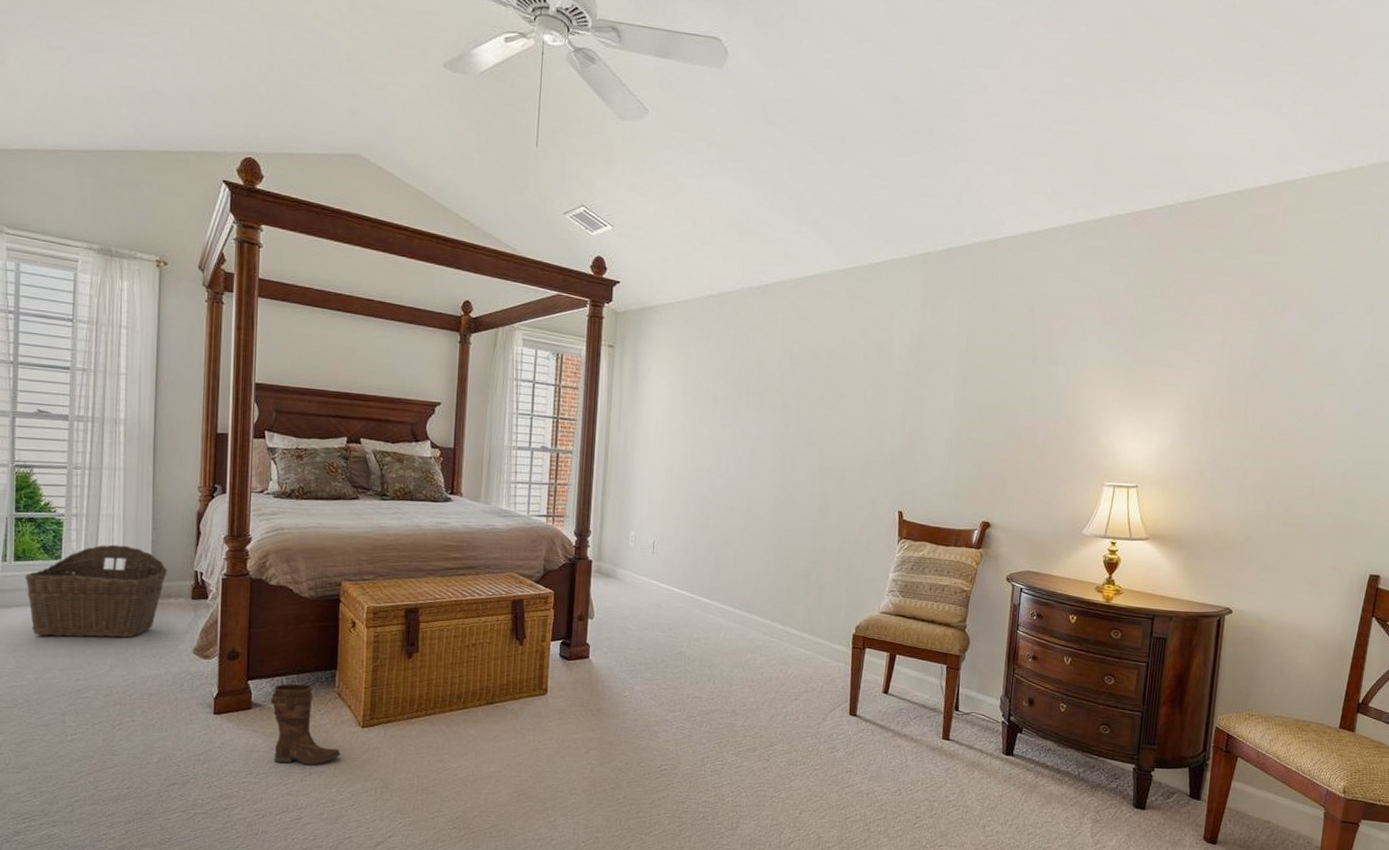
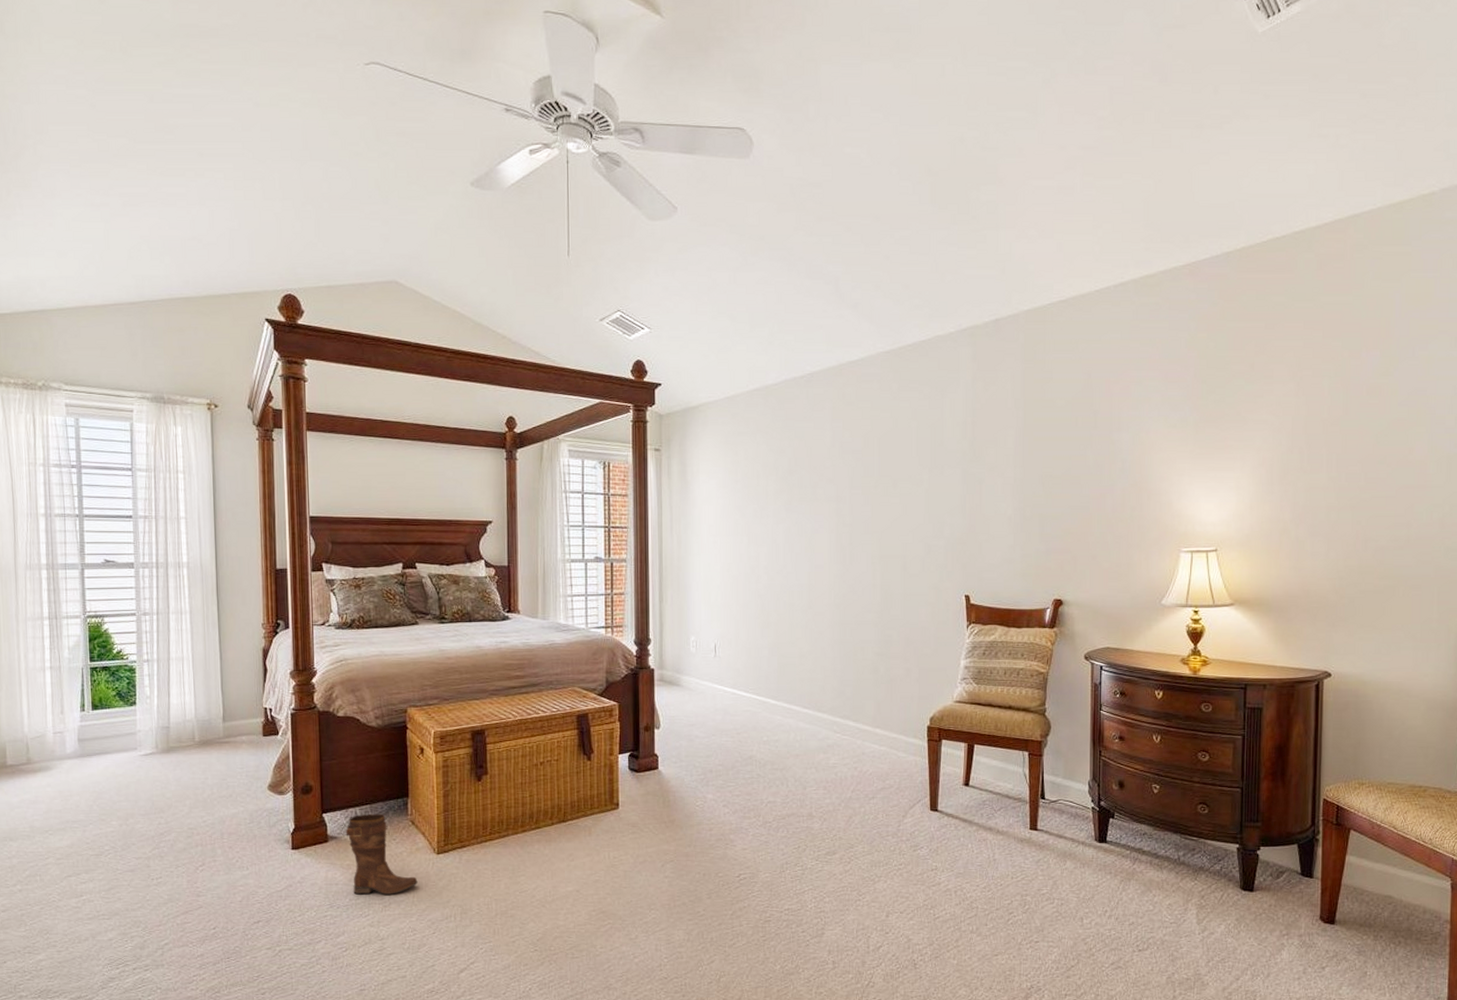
wicker basket: present [25,544,167,638] -> none [103,687,238,782]

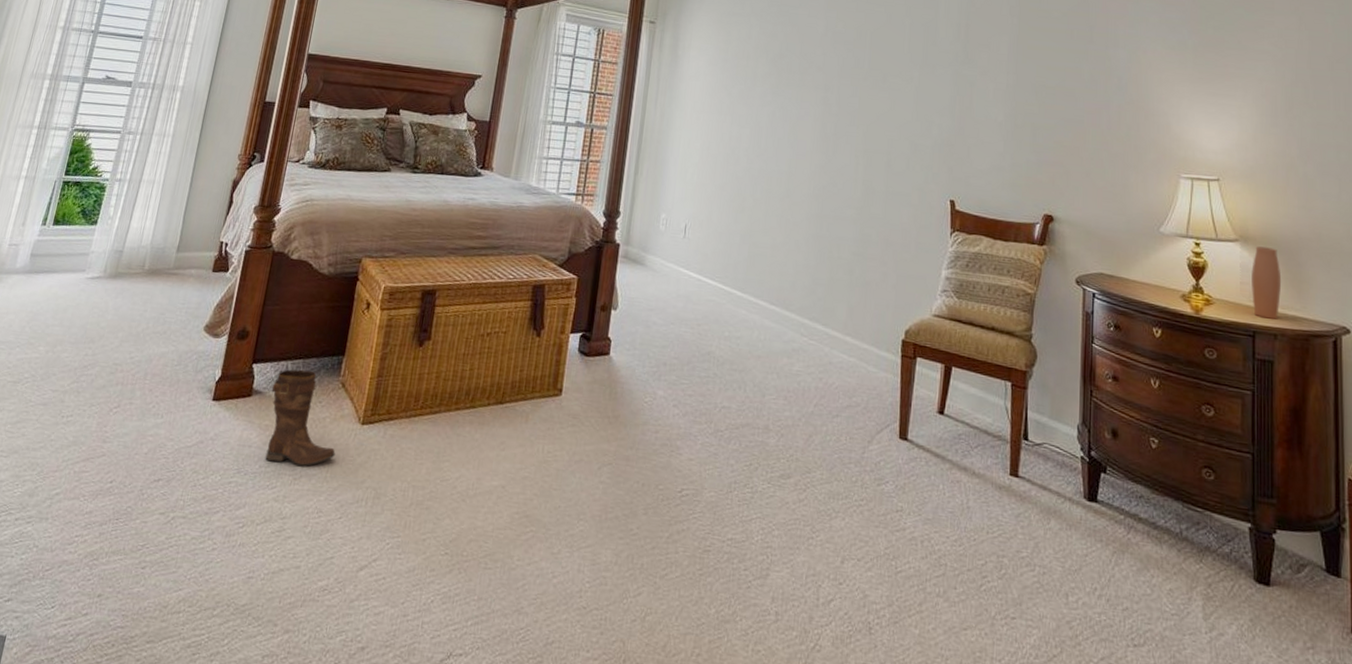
vase: none [1244,608,1272,671] -> present [1251,246,1282,319]

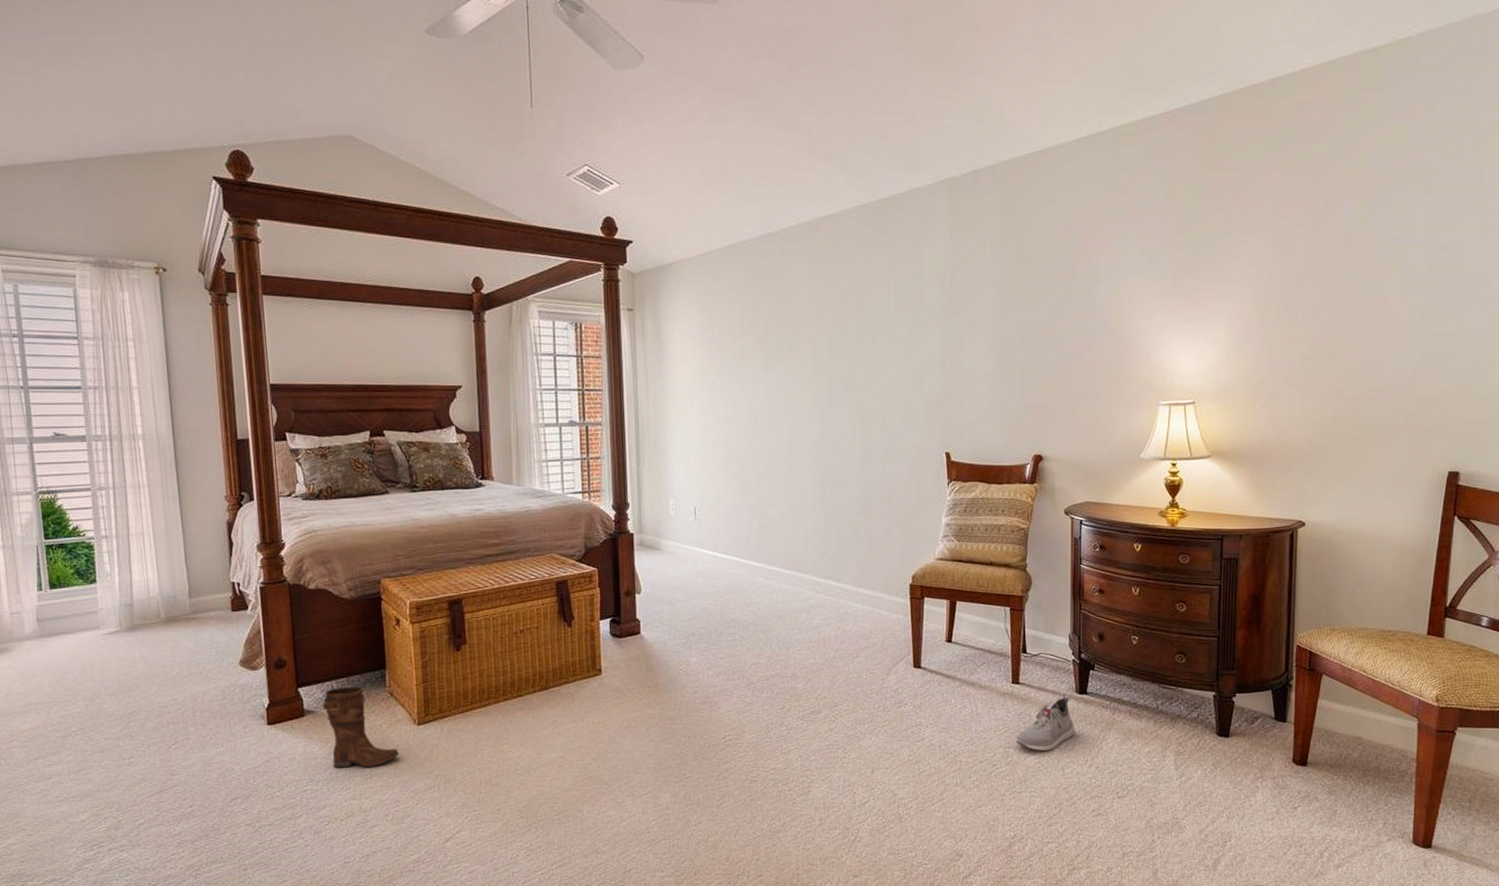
athletic shoe: none [1011,499,1082,569] -> present [1015,695,1075,752]
vase: present [1251,246,1282,319] -> none [1221,459,1248,522]

